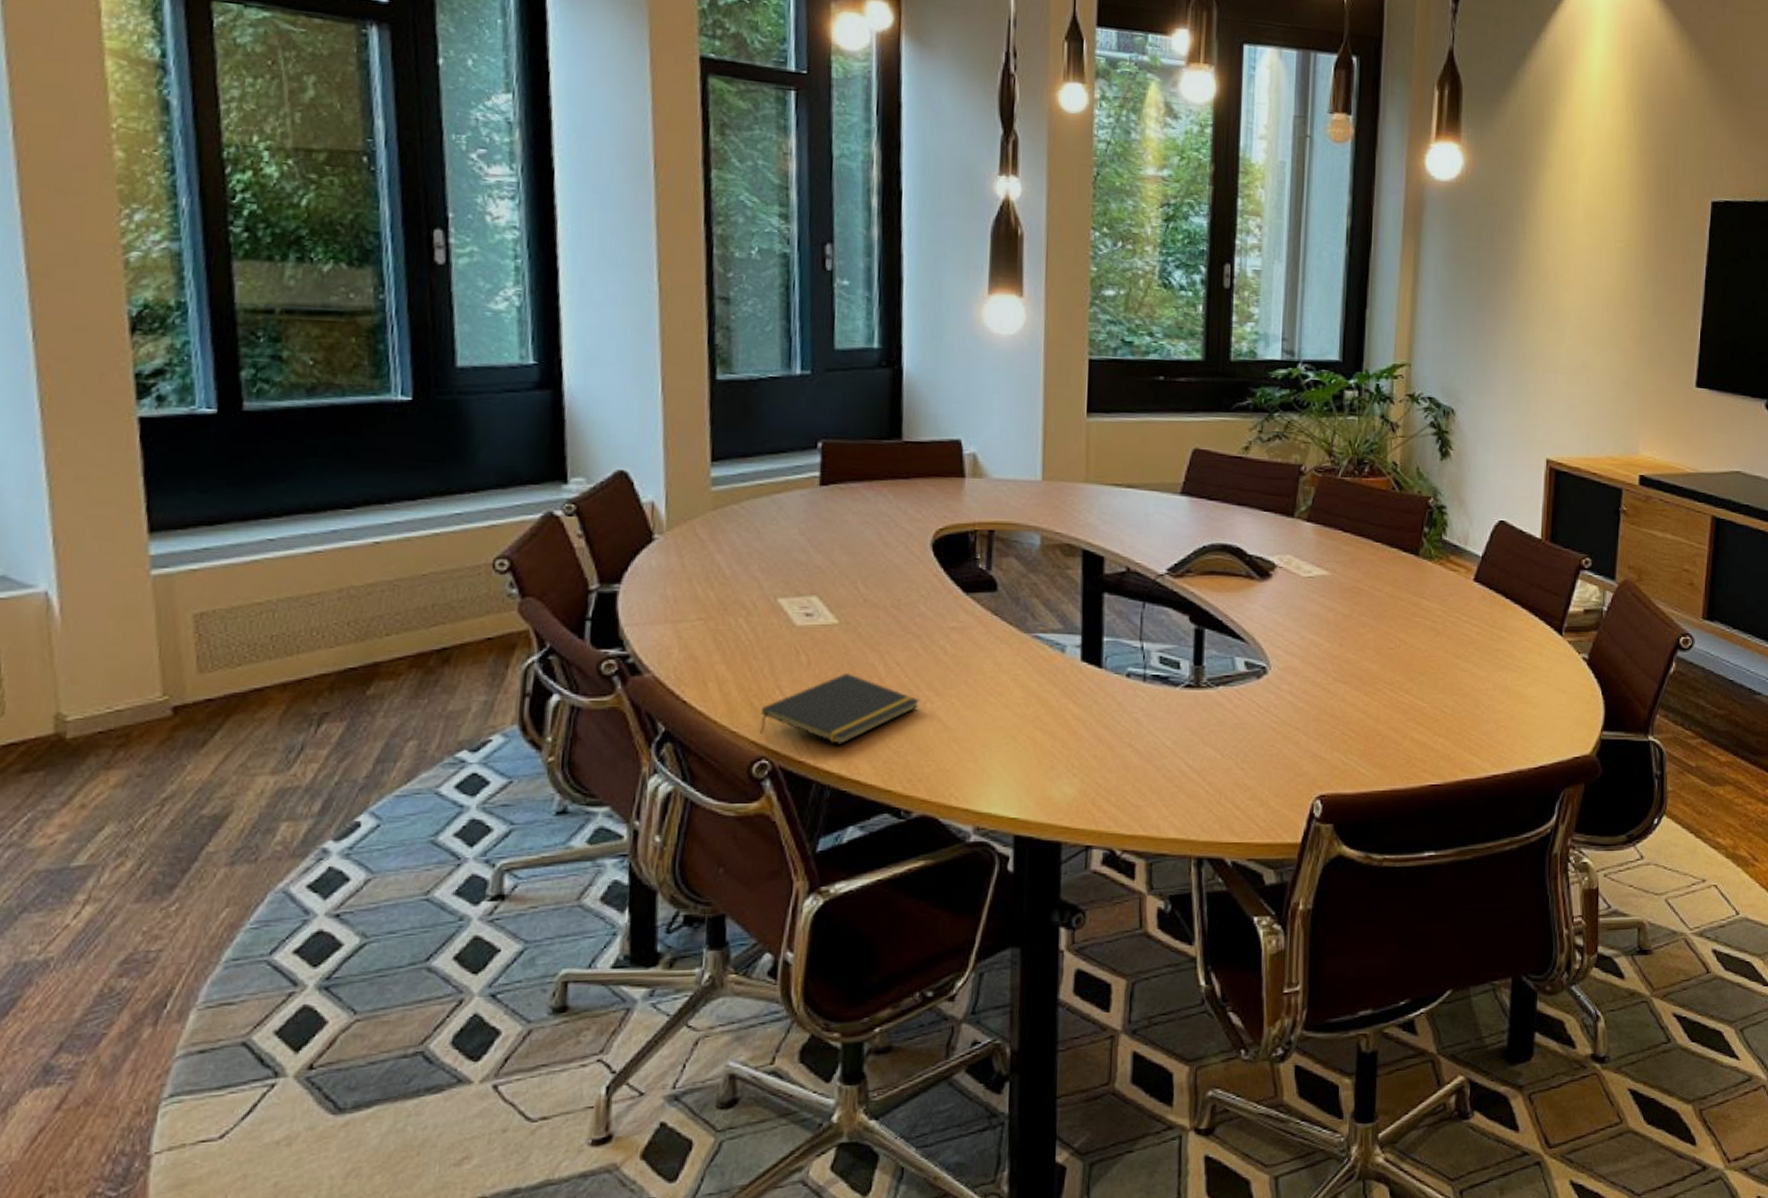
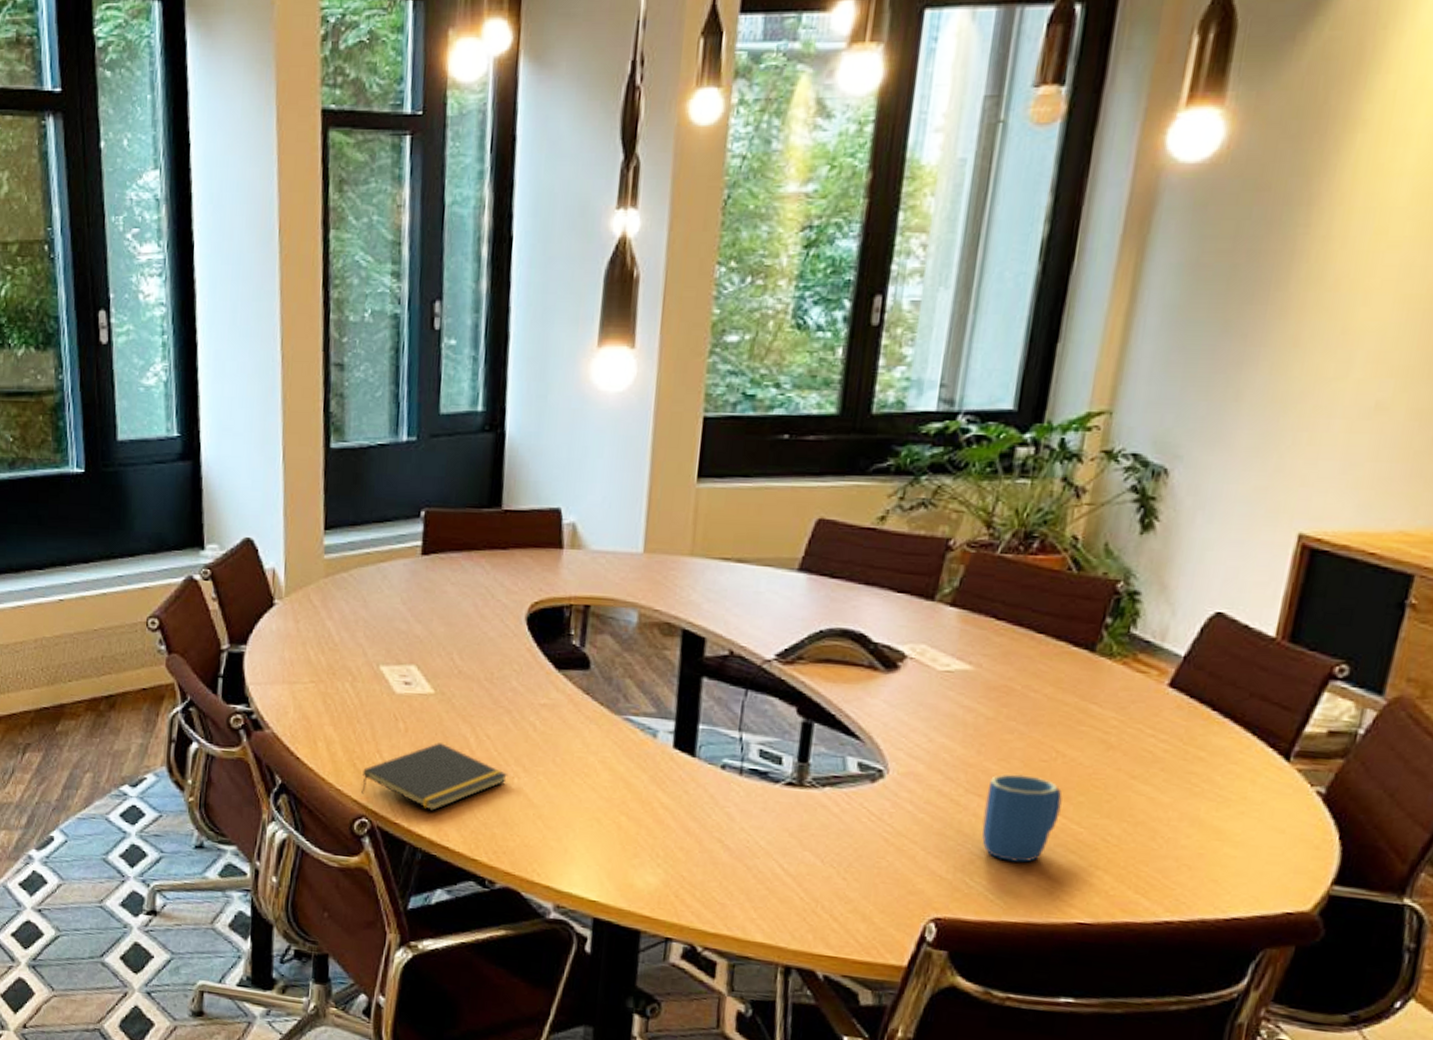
mug: none [1350,662,1408,738] -> present [982,774,1063,863]

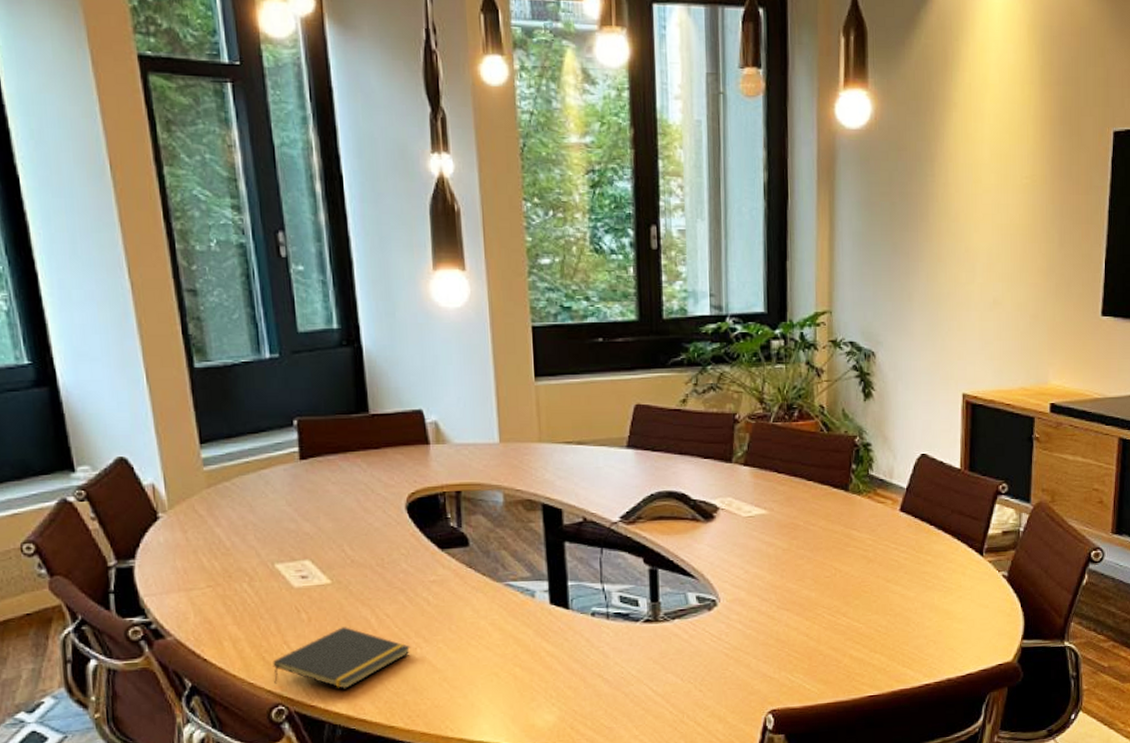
mug: present [982,774,1063,863] -> none [792,589,845,657]

